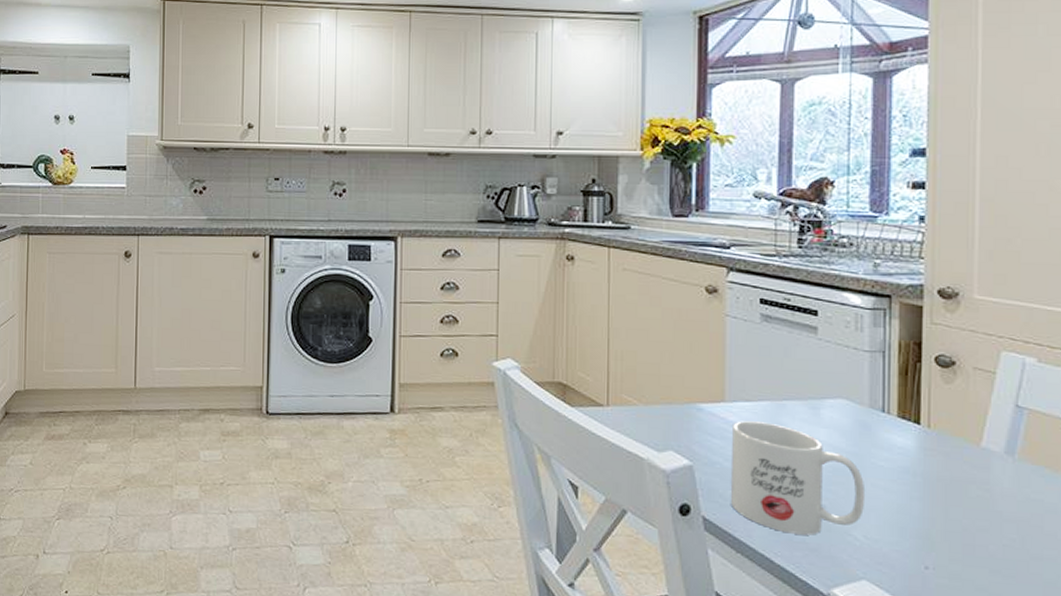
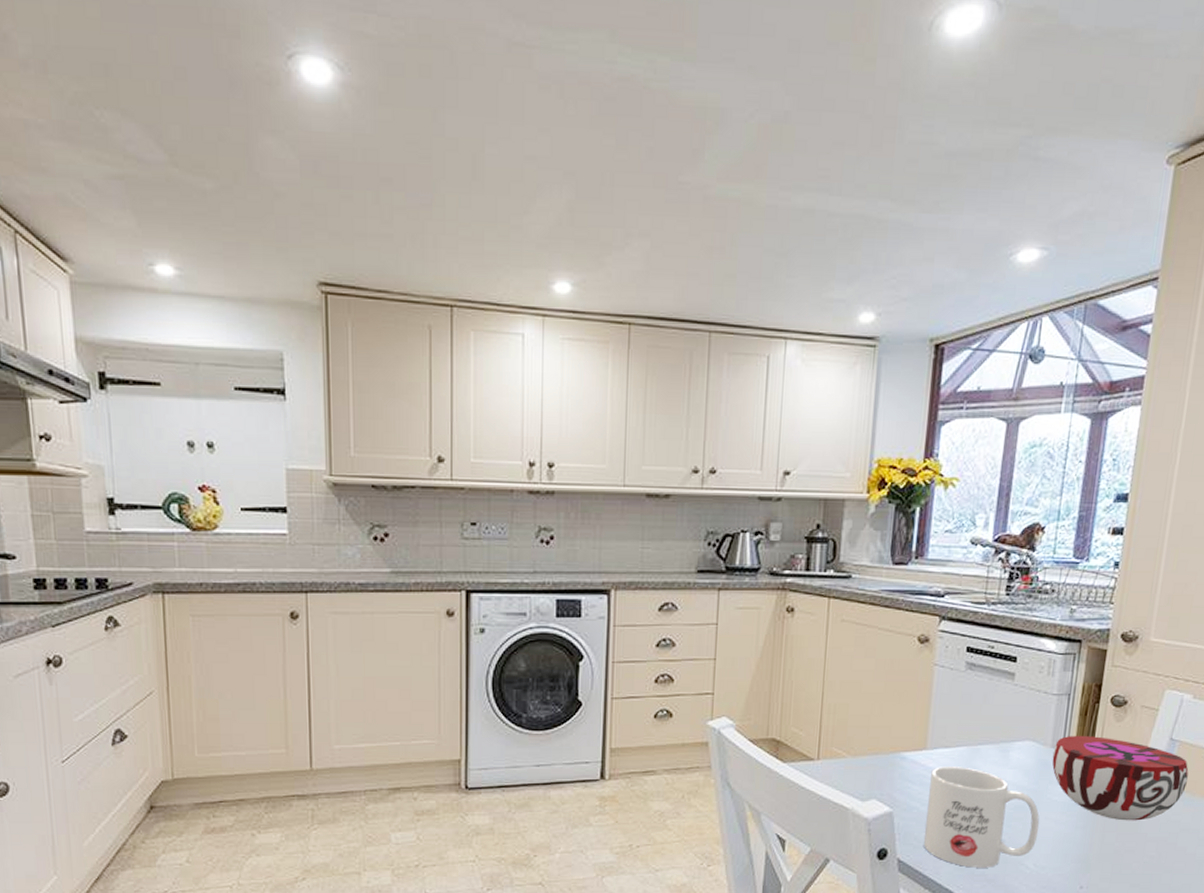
decorative bowl: none [872,395,1045,497] -> present [1052,735,1189,821]

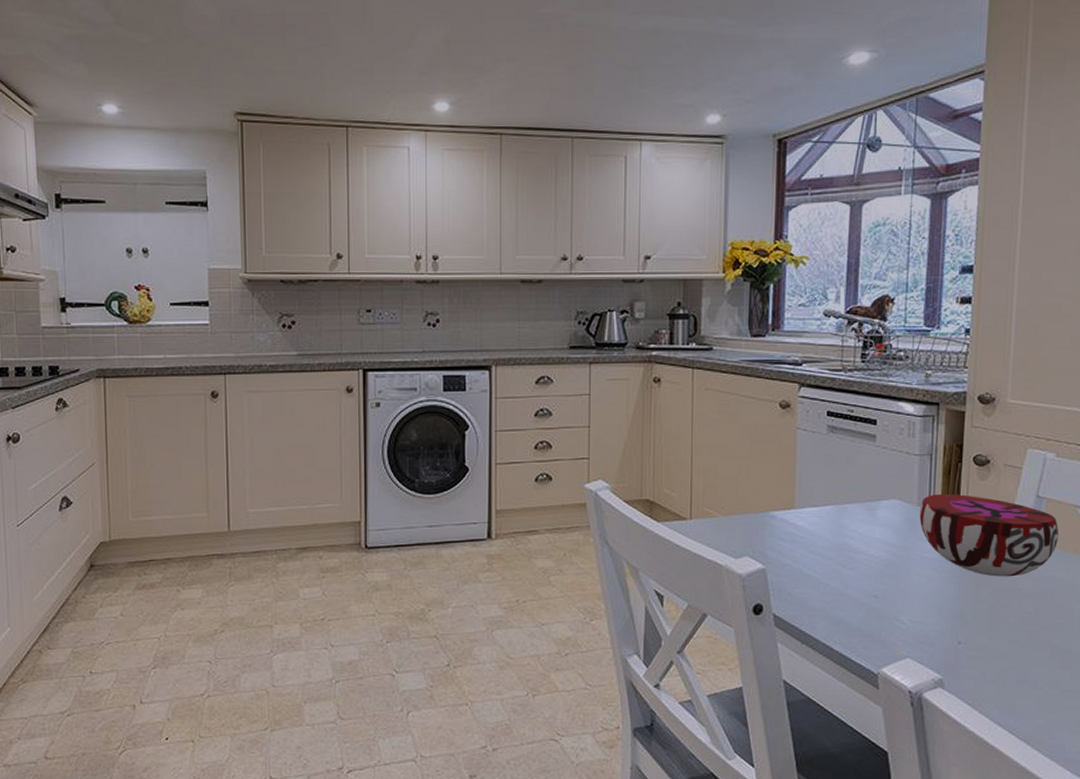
mug: present [924,767,1040,868] -> none [798,525,912,623]

